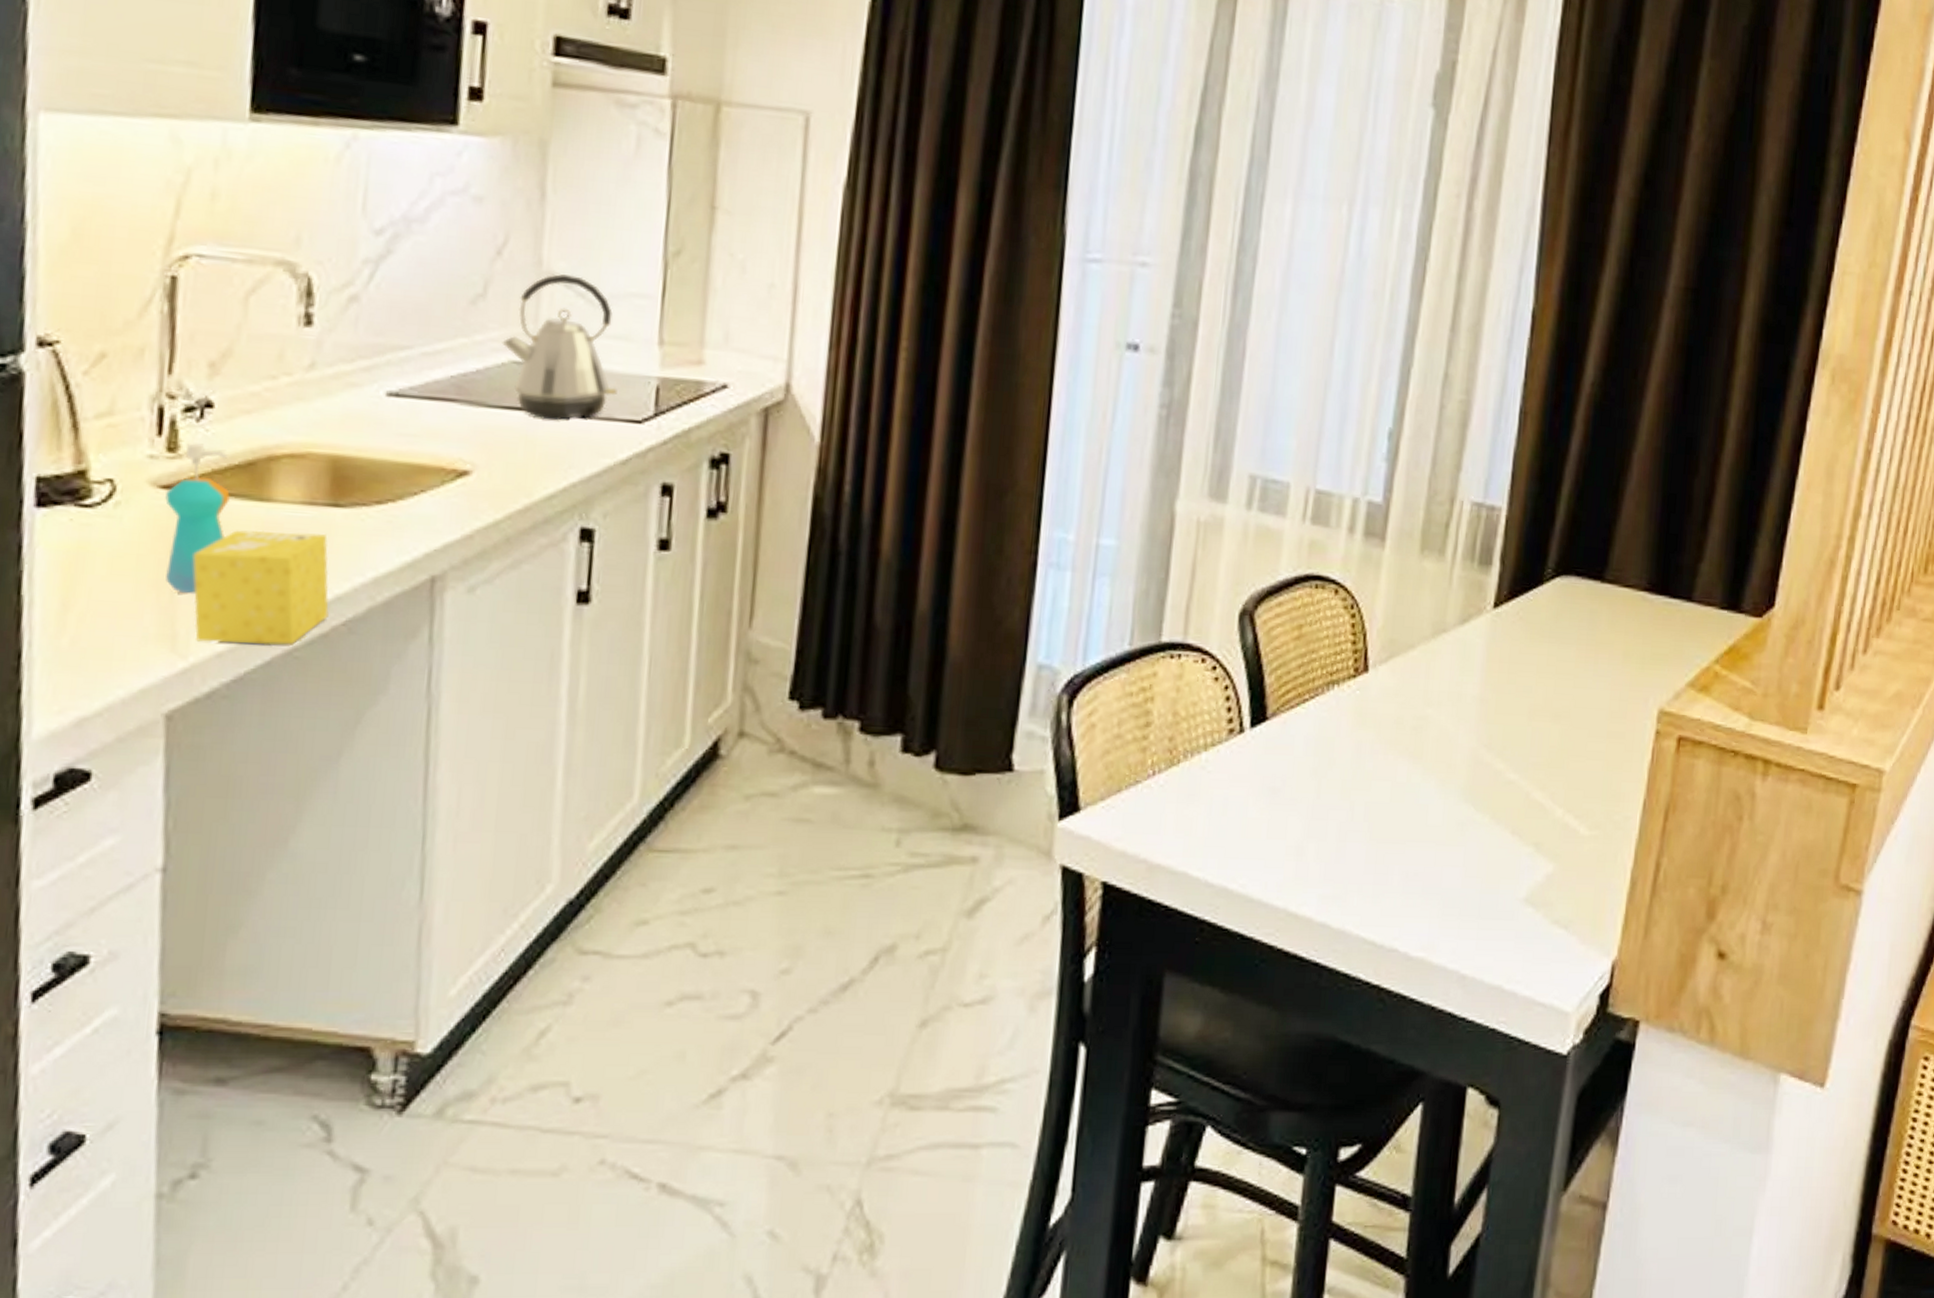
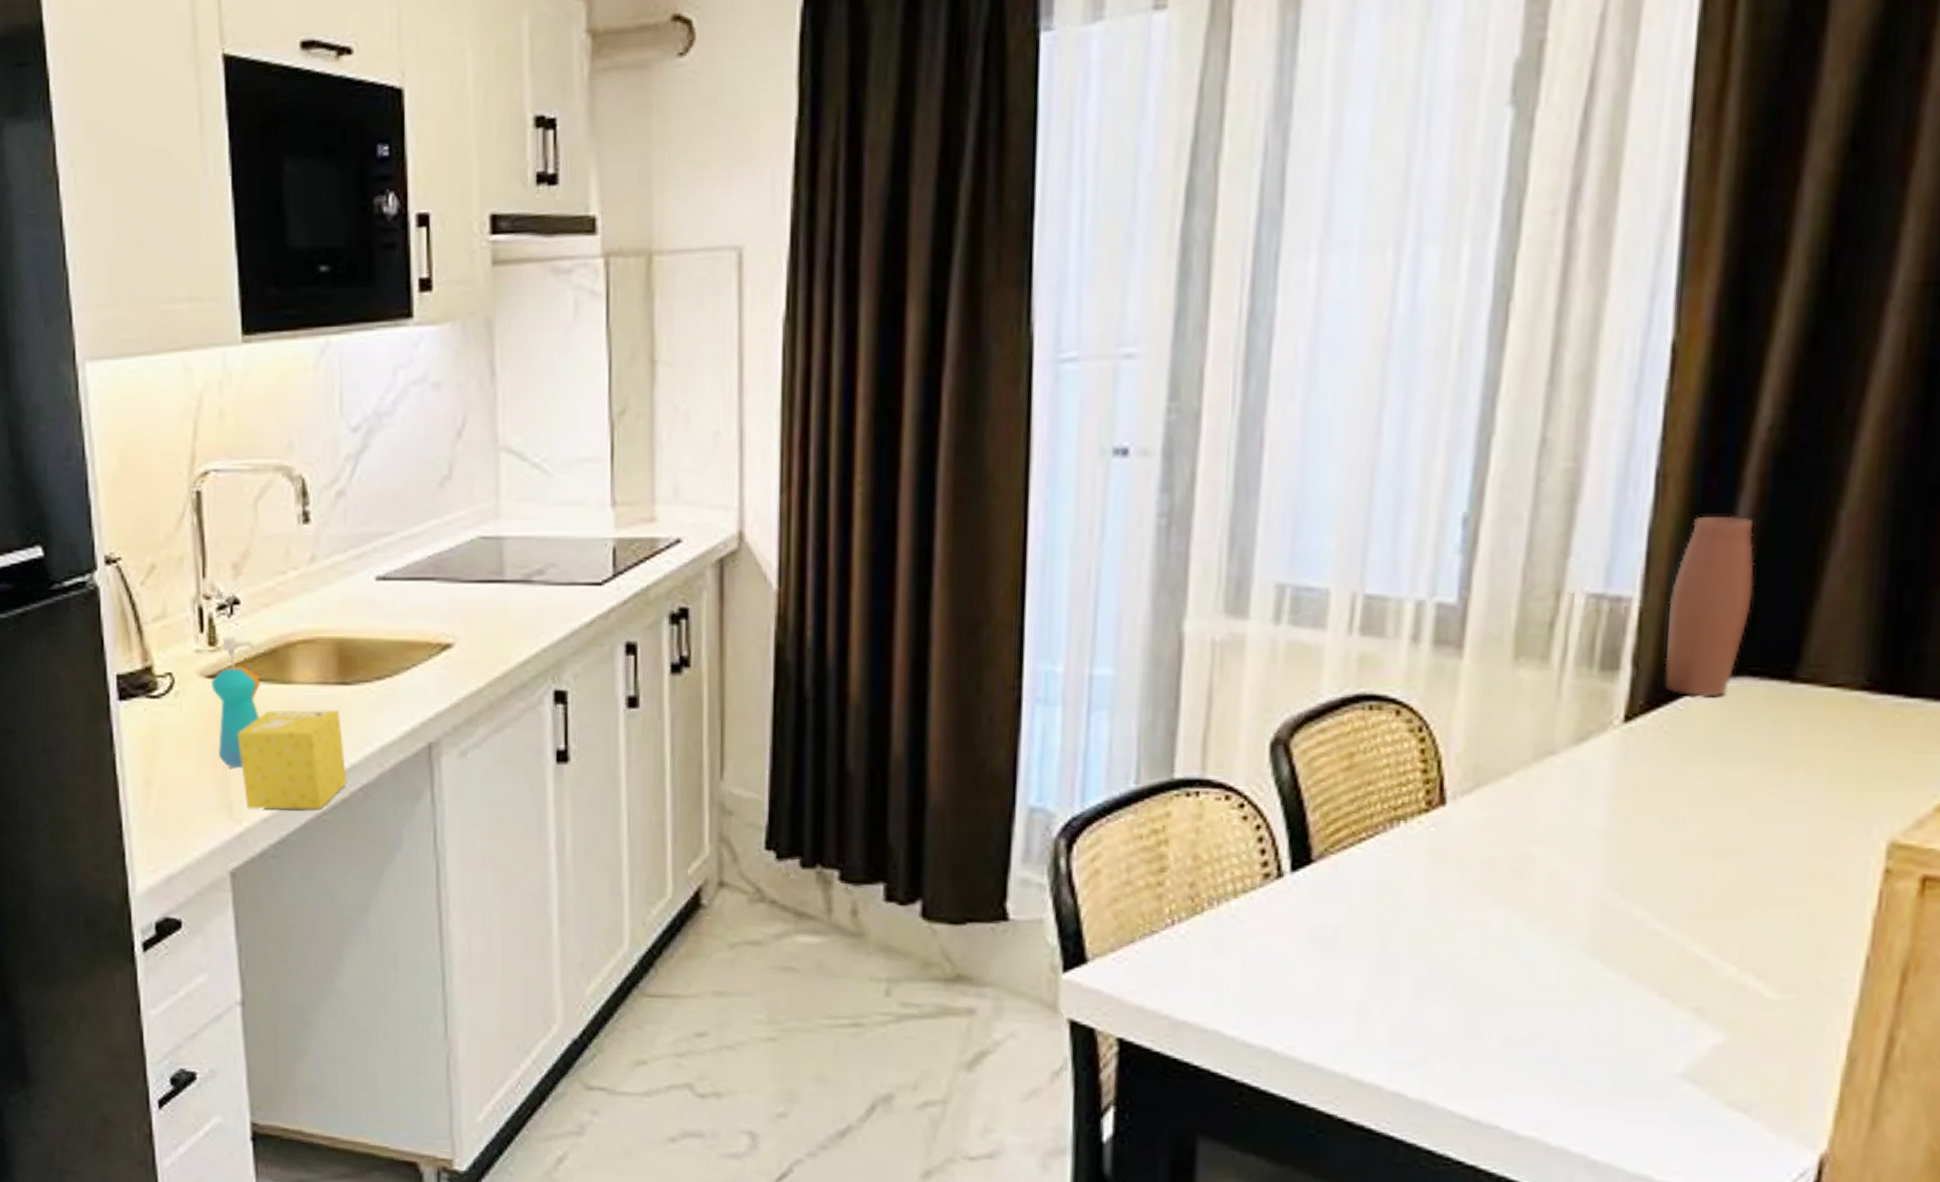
kettle: present [502,274,617,420] -> none [469,448,577,588]
vase: none [1521,448,1581,592] -> present [1664,515,1755,698]

